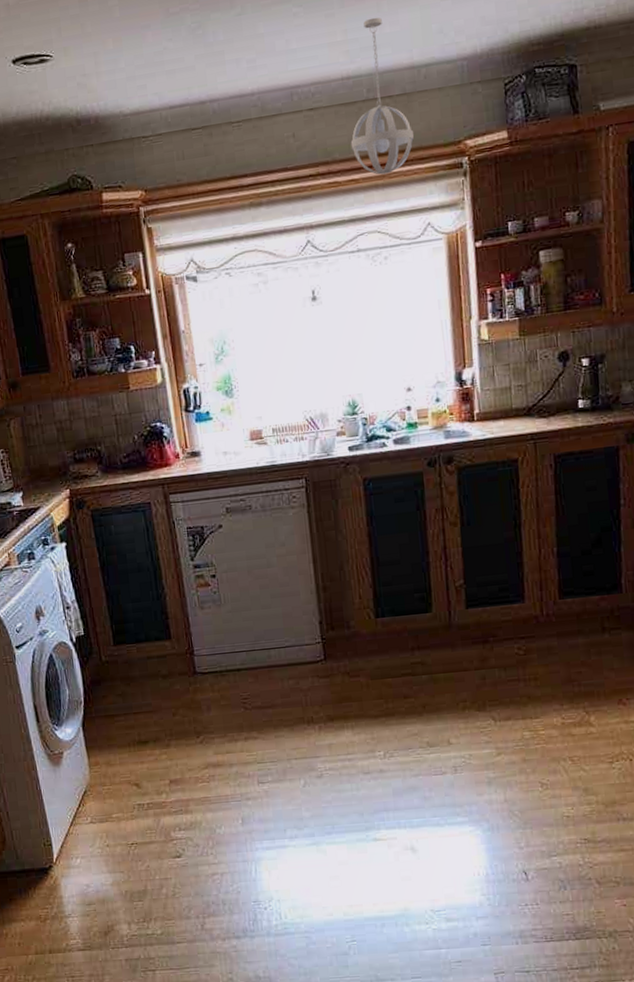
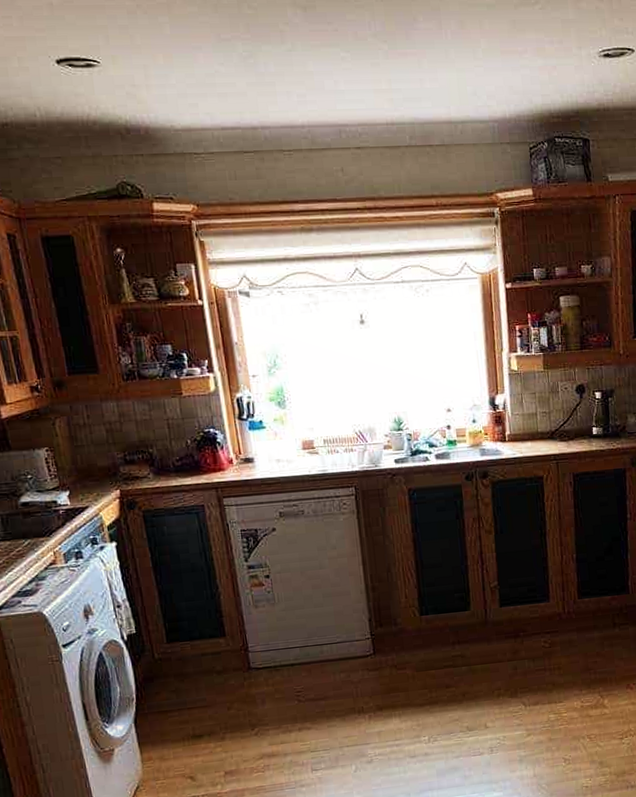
pendant light: present [350,17,414,175] -> none [395,72,452,215]

